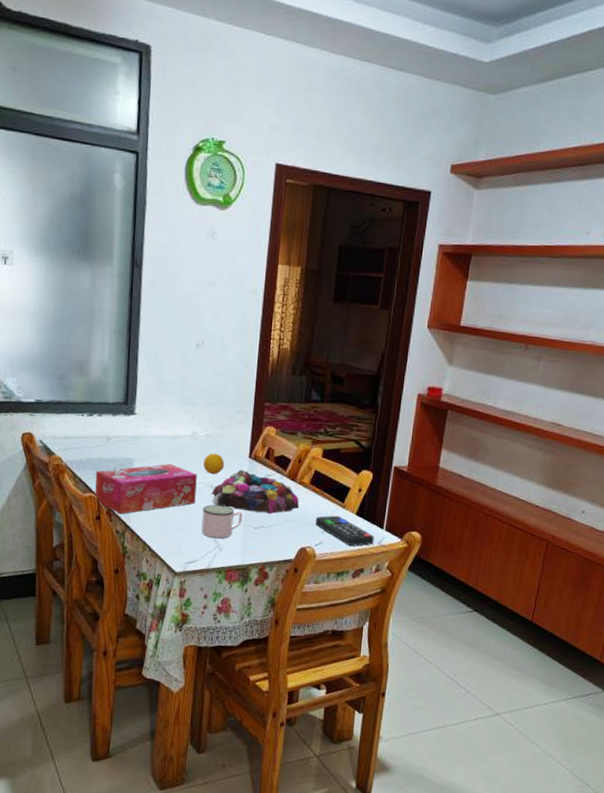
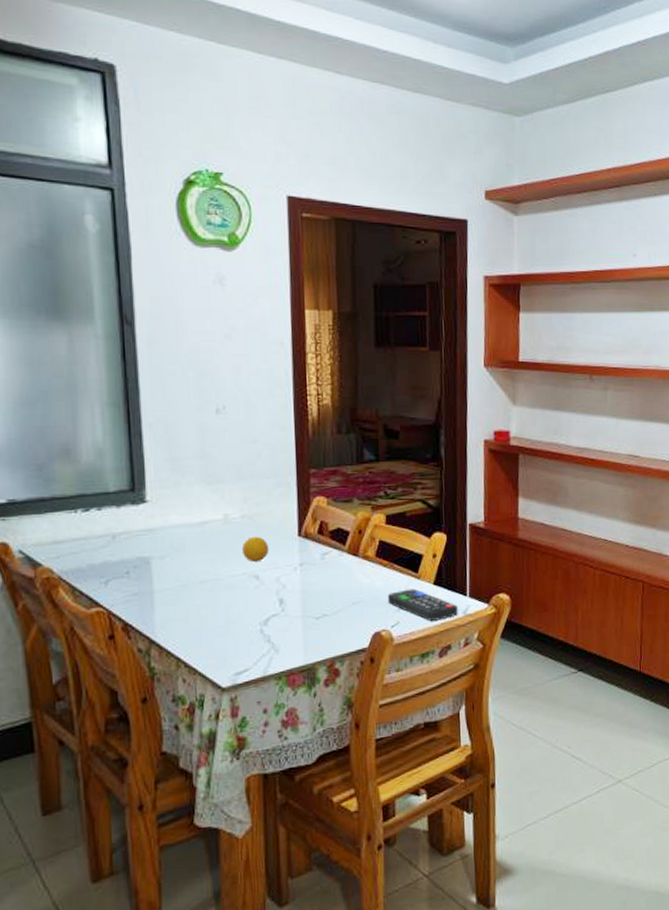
tissue box: present [95,463,197,515] -> none [101,556,238,629]
mug: present [201,504,243,539] -> none [248,597,300,639]
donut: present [211,469,299,514] -> none [256,551,366,600]

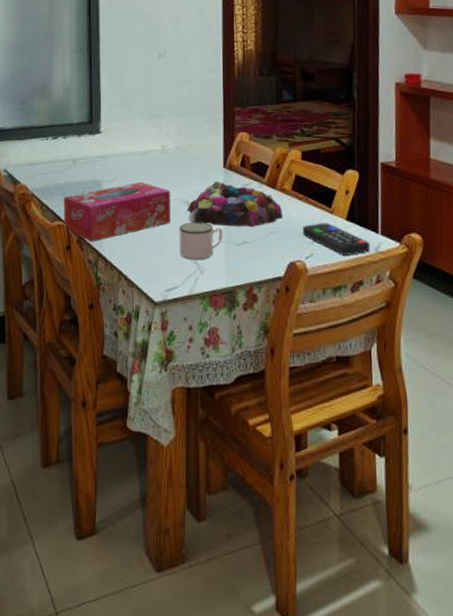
tissue box: none [101,556,238,629] -> present [63,181,170,242]
fruit: present [241,536,269,563] -> none [175,166,198,190]
mug: none [248,597,300,639] -> present [179,222,223,260]
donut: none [256,551,366,600] -> present [186,181,282,227]

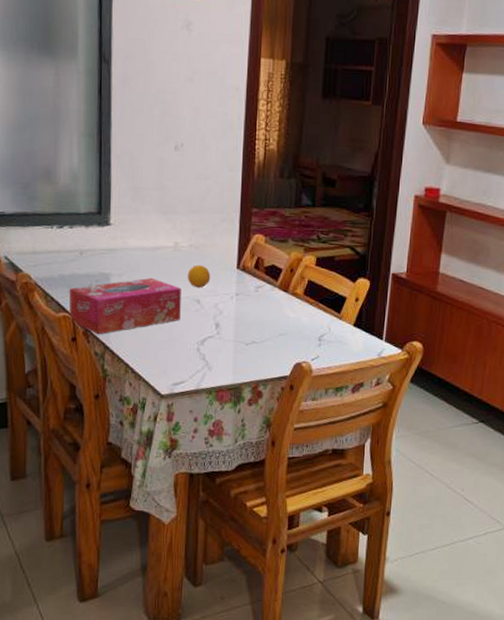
fruit: none [175,166,198,190] -> present [187,264,211,288]
mug: present [179,222,223,260] -> none [188,320,233,357]
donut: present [186,181,282,227] -> none [197,281,292,328]
remote control: present [303,223,370,255] -> none [311,327,373,359]

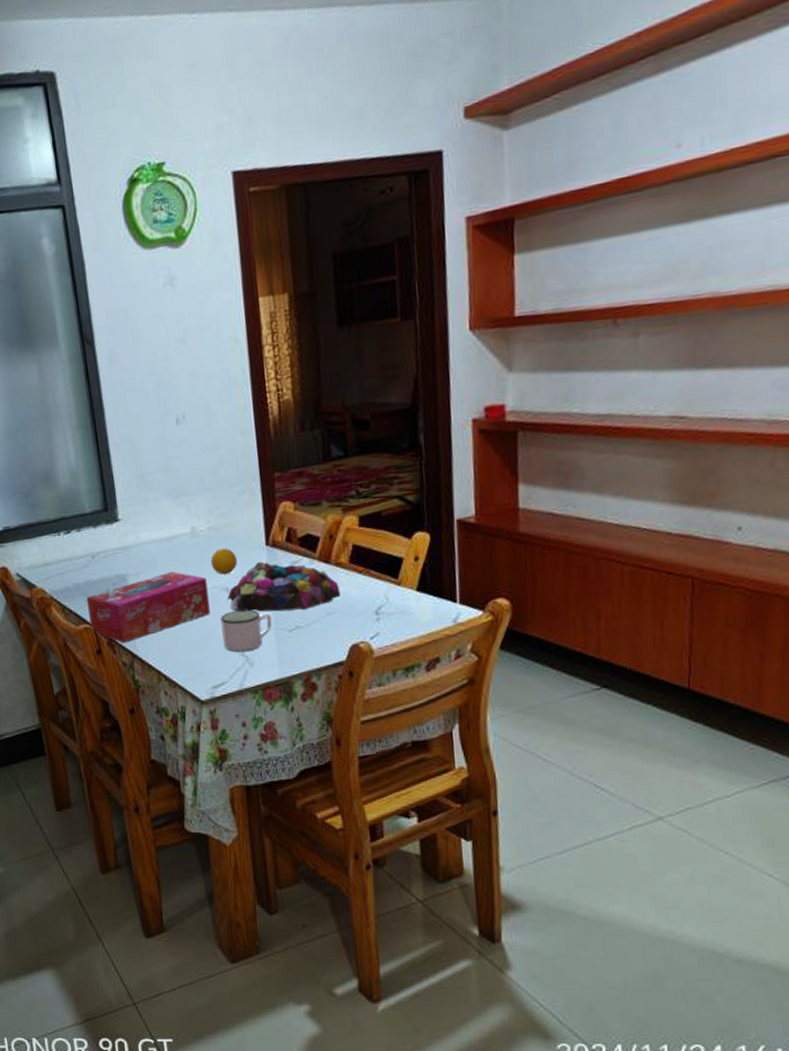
mug: none [188,320,233,357] -> present [221,609,273,652]
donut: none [197,281,292,328] -> present [227,561,340,612]

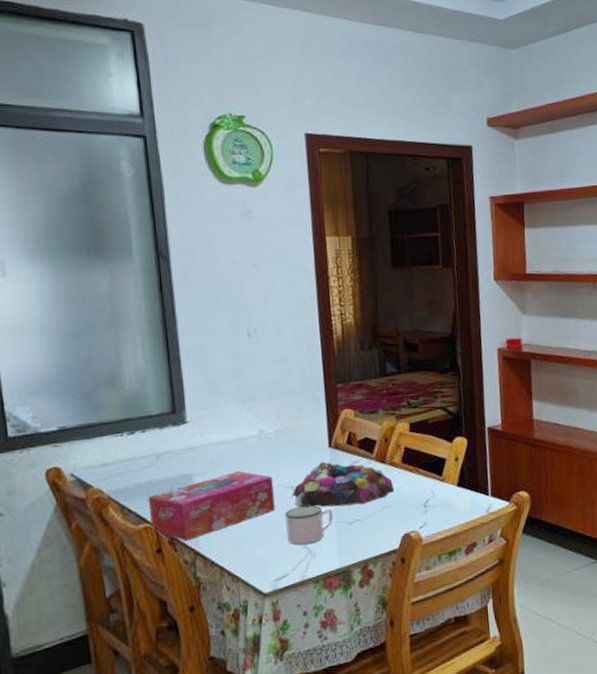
fruit: present [210,547,238,575] -> none [276,449,303,474]

